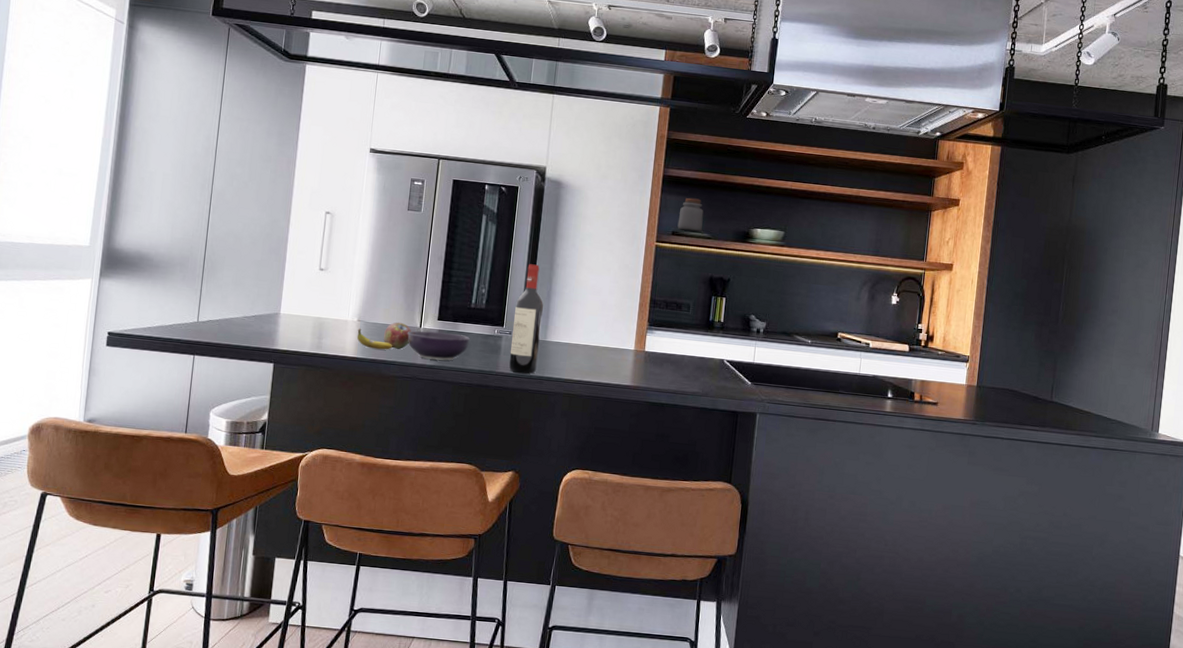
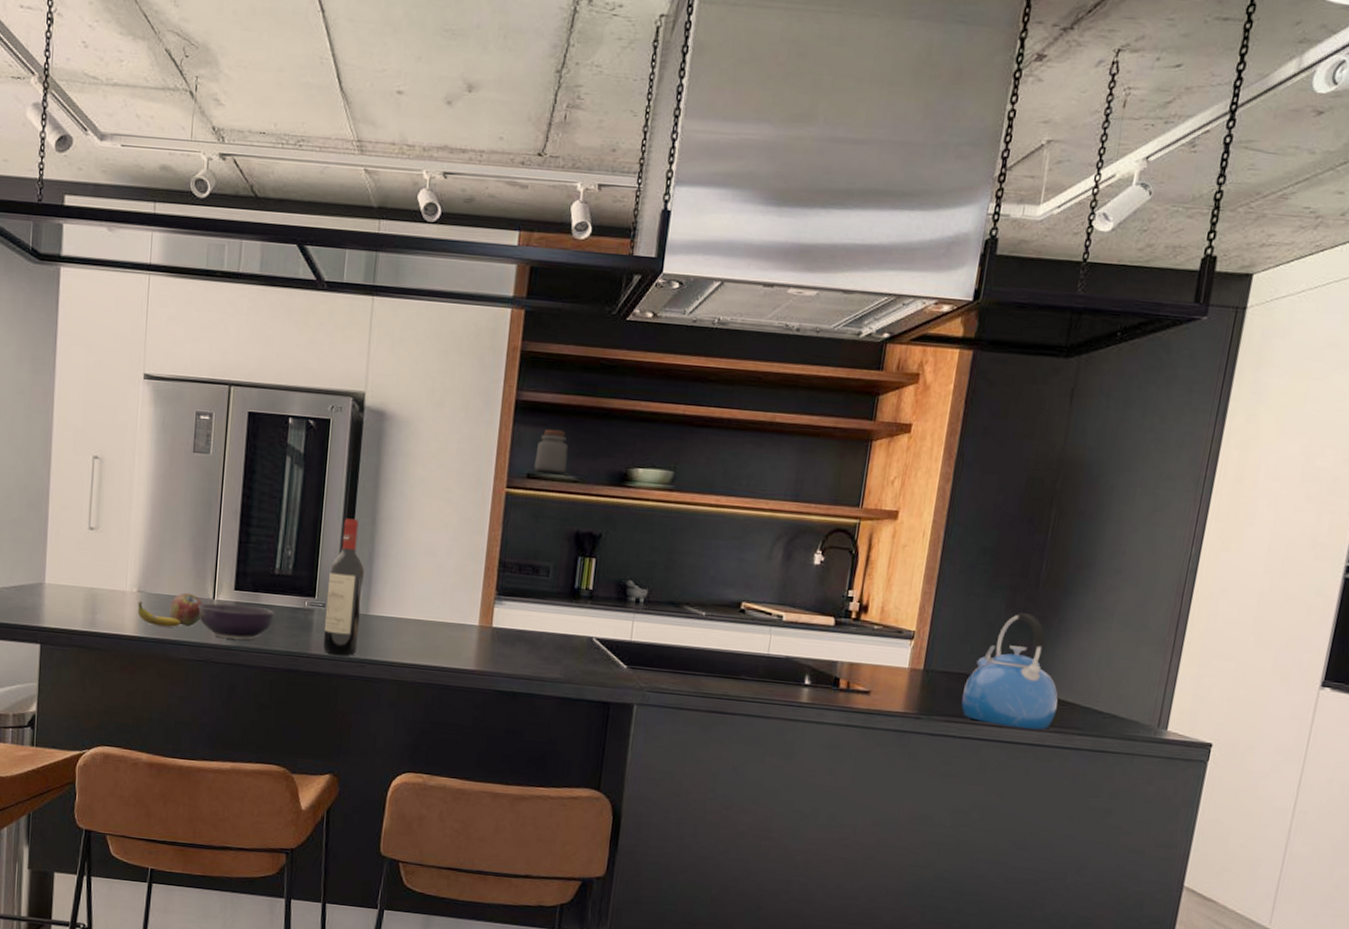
kettle: none [1006,342,1077,433] -> present [961,613,1058,730]

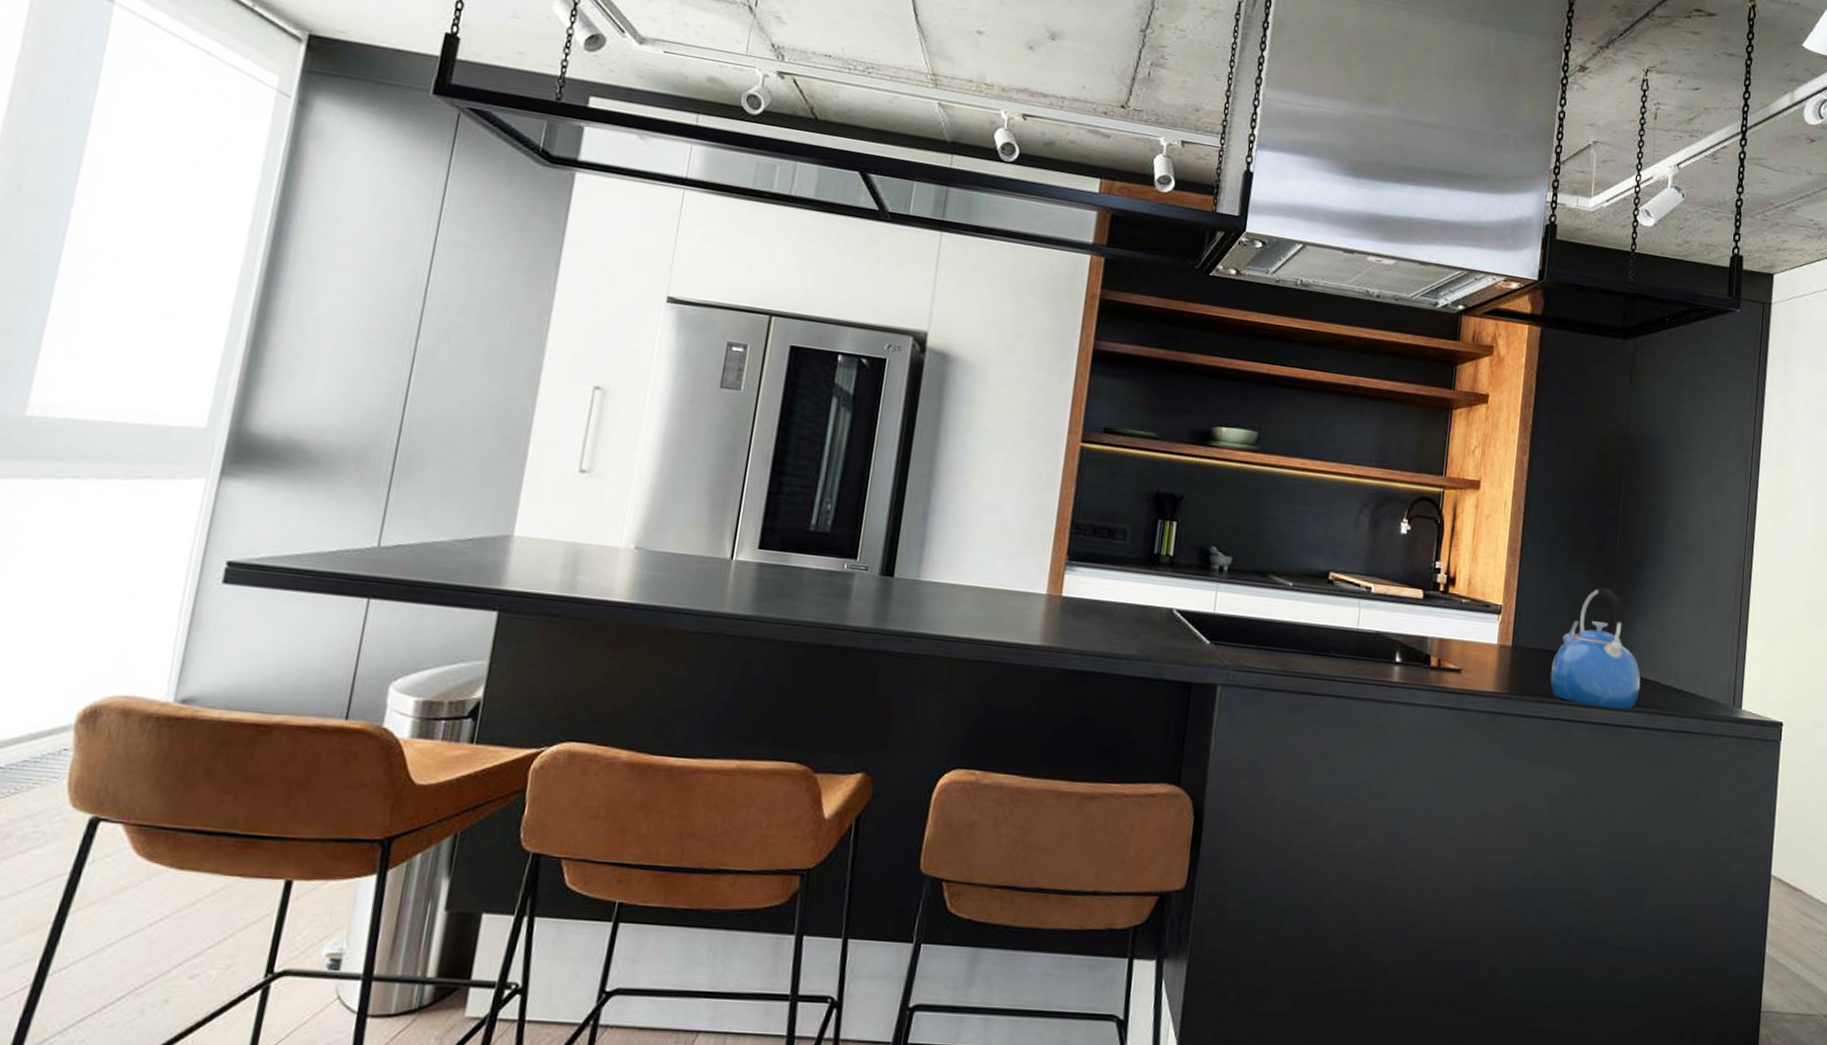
fruit: present [137,600,181,628] -> none [632,559,688,593]
fruit: present [169,592,204,627] -> none [673,550,719,593]
bowl: present [198,603,274,640] -> none [711,563,806,608]
wine bottle: present [323,518,365,656] -> none [863,469,918,628]
jar: present [534,429,568,475] -> none [1111,381,1149,431]

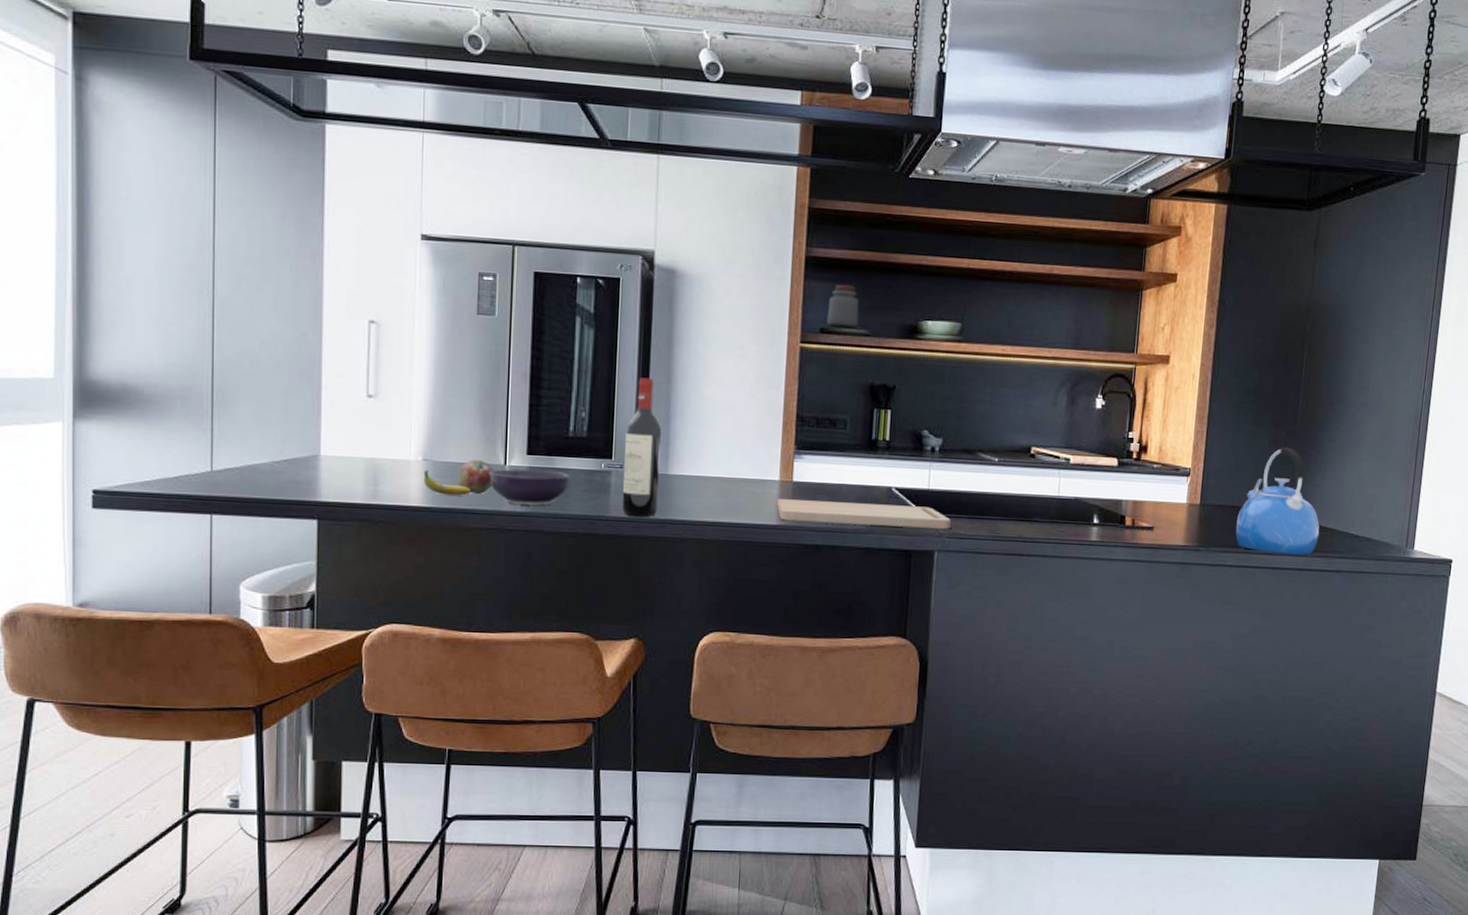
fruit: none [632,559,688,593] -> present [423,469,472,496]
fruit: none [673,550,719,593] -> present [458,459,495,495]
bowl: none [711,563,806,608] -> present [489,469,570,505]
wine bottle: none [863,469,918,628] -> present [622,377,662,517]
cutting board: none [1041,615,1238,661] -> present [776,499,951,529]
jar: none [1111,381,1149,431] -> present [826,284,859,329]

